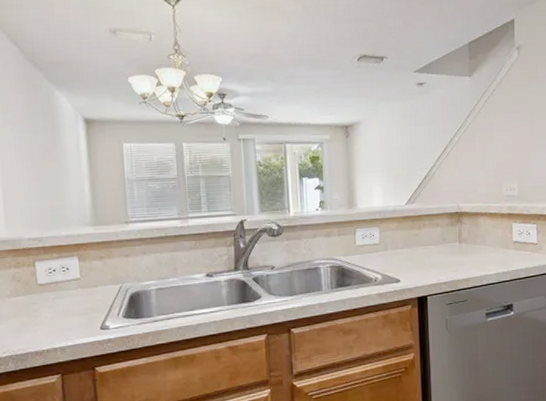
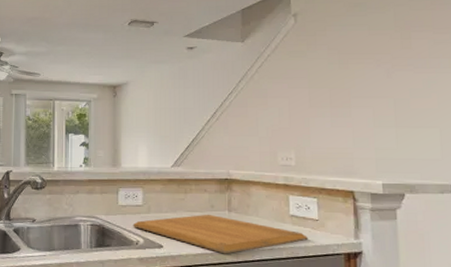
chopping board: none [371,246,528,282] -> present [132,214,308,254]

